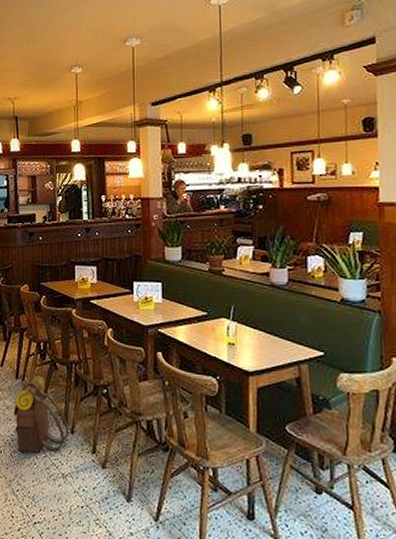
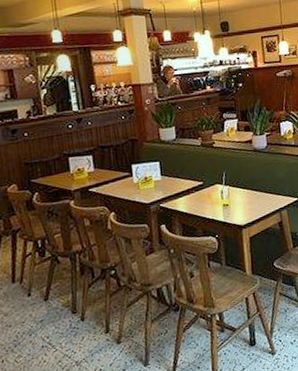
backpack: present [13,375,69,453] -> none [13,273,79,356]

